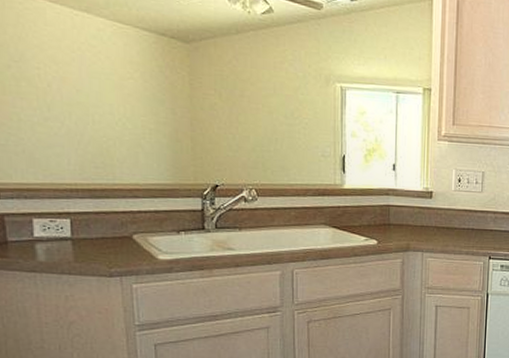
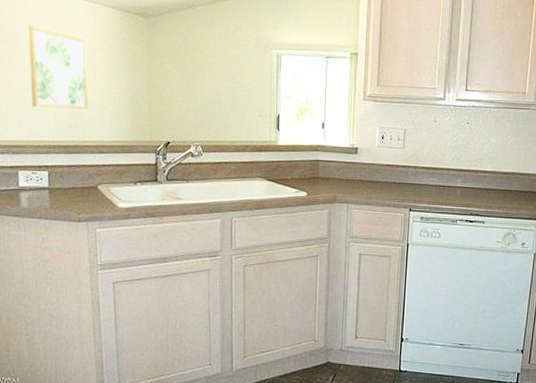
wall art: none [39,47,118,147] -> present [29,25,88,110]

